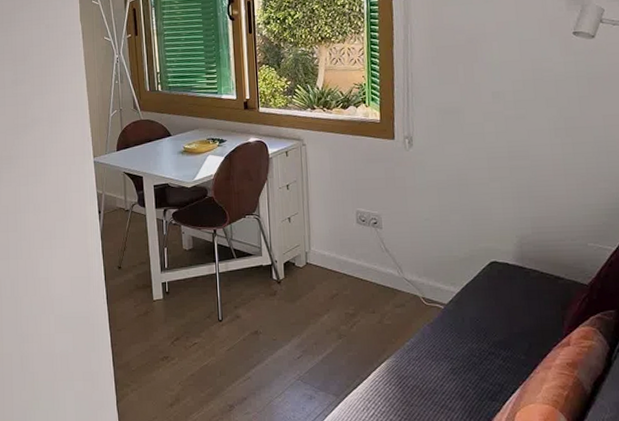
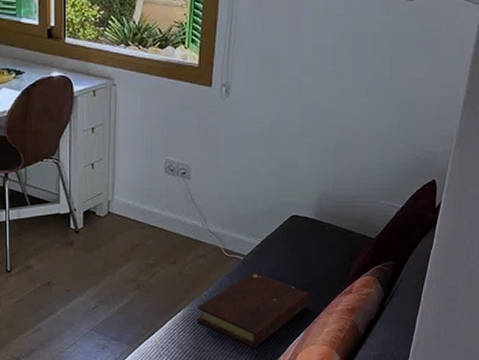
book: none [400,321,523,404] -> present [197,272,310,348]

